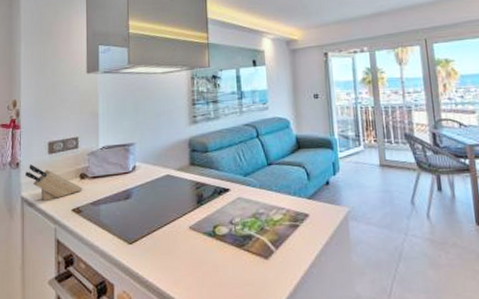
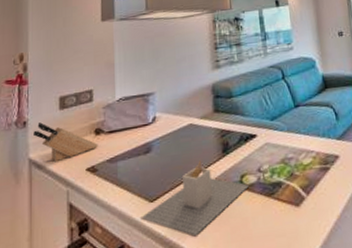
utensil holder: none [120,209,222,278] -> present [141,160,250,237]

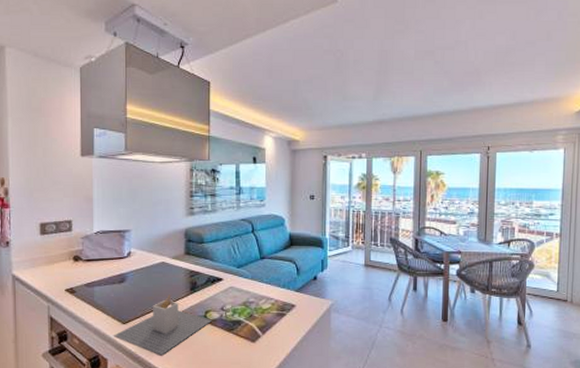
knife block: present [33,122,98,161] -> none [16,244,77,280]

